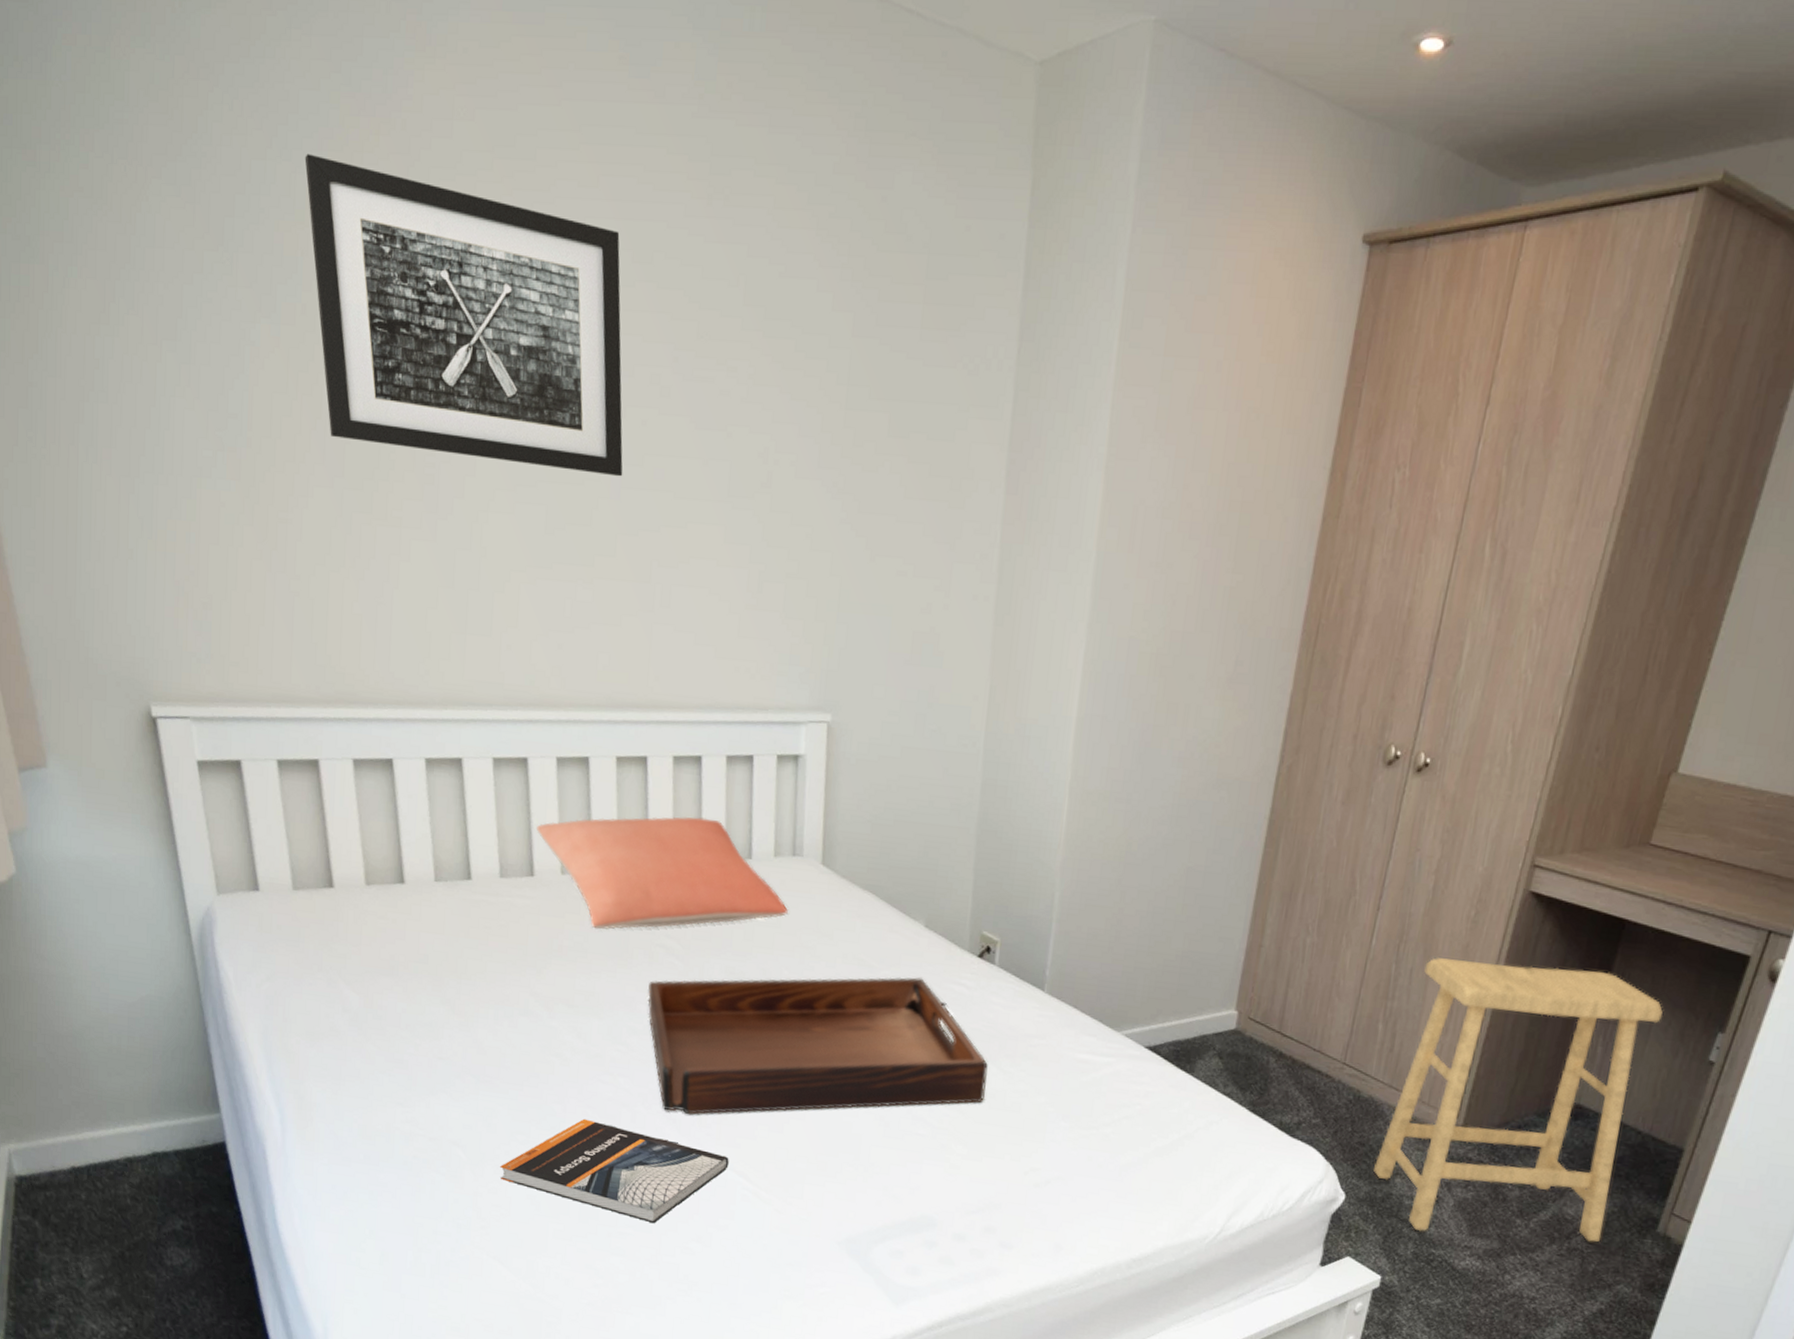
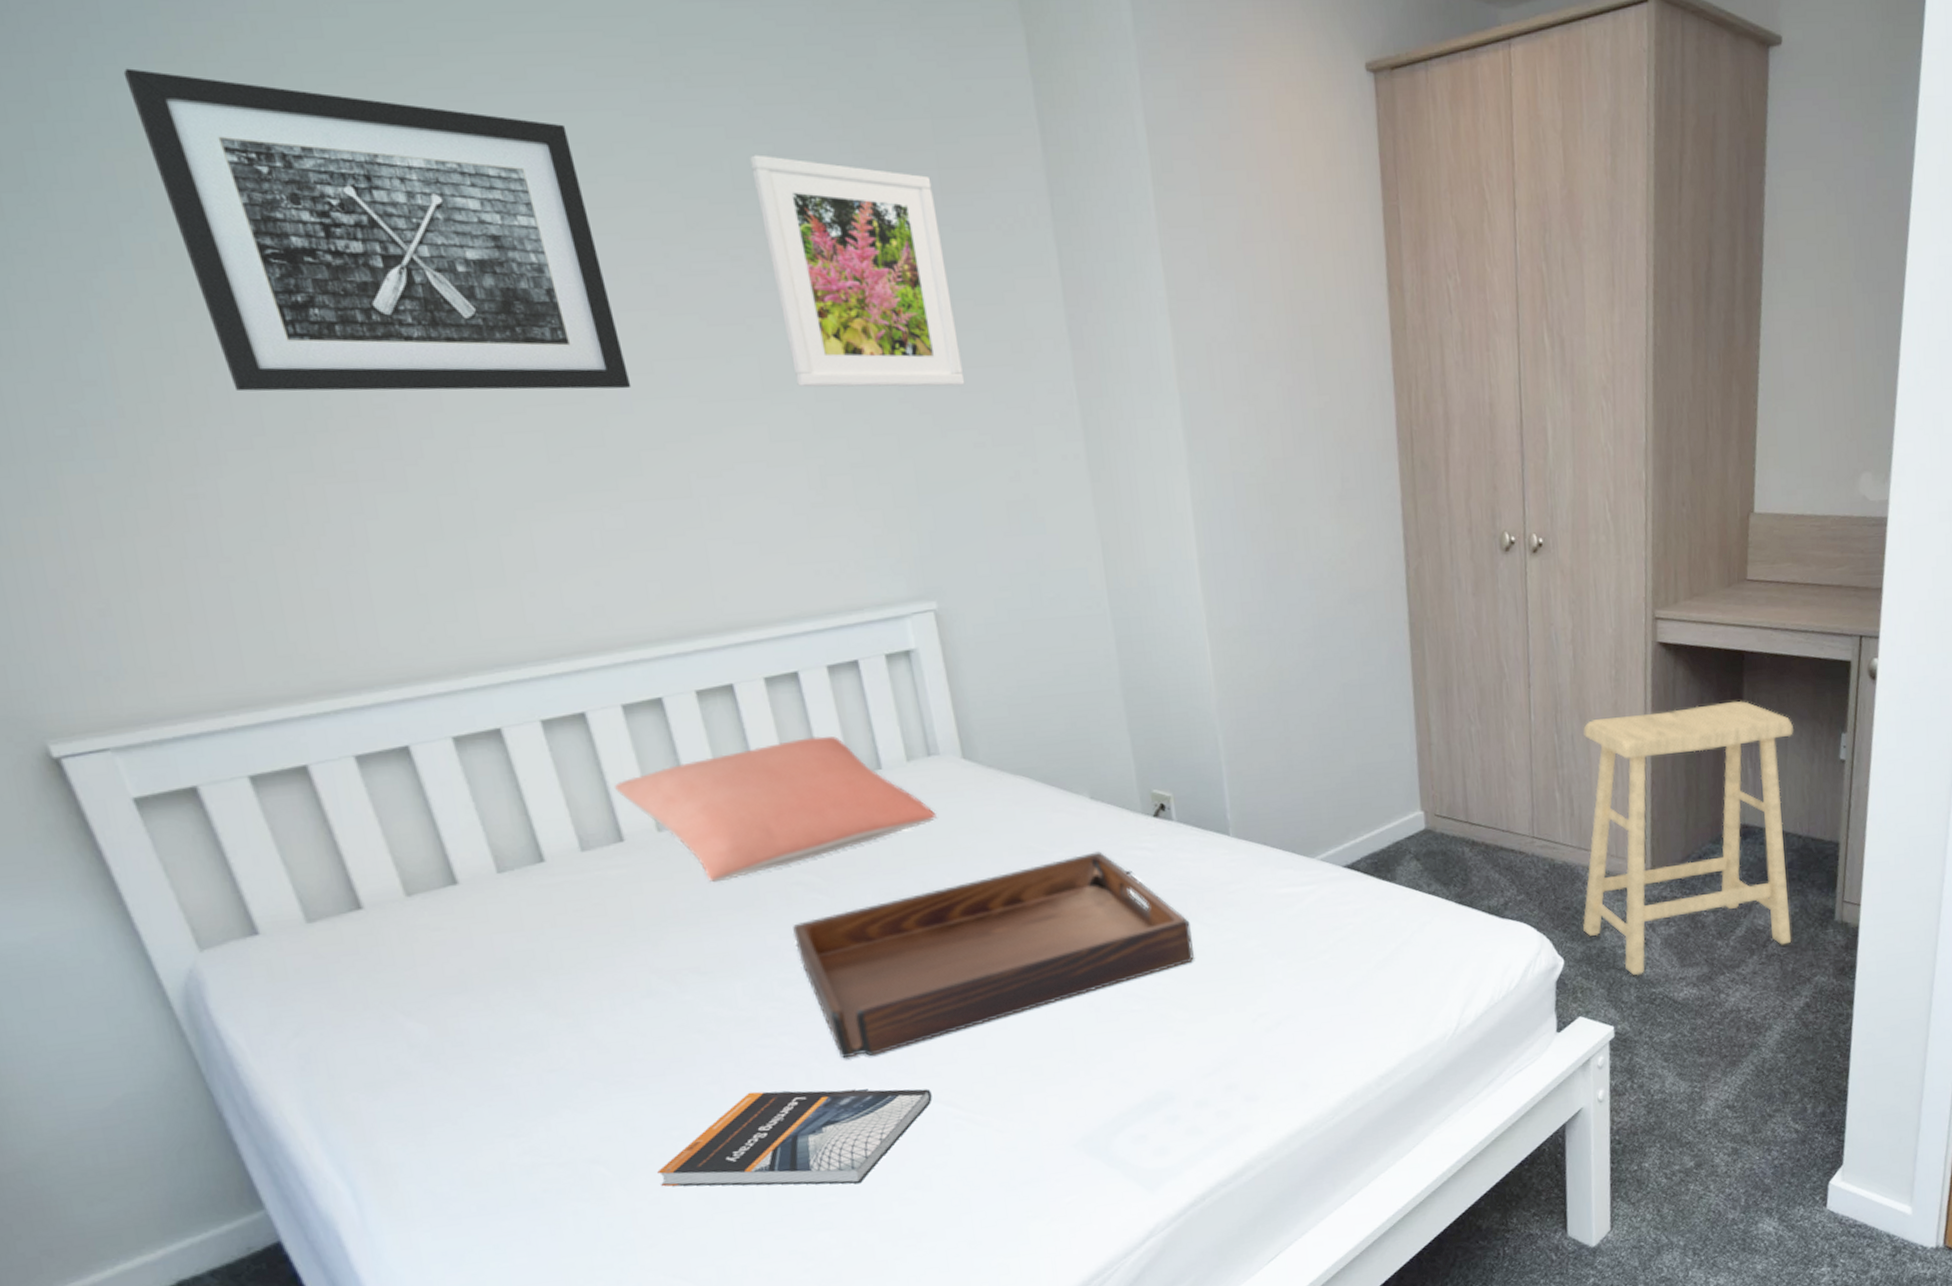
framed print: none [757,274,915,515] -> present [750,154,966,388]

